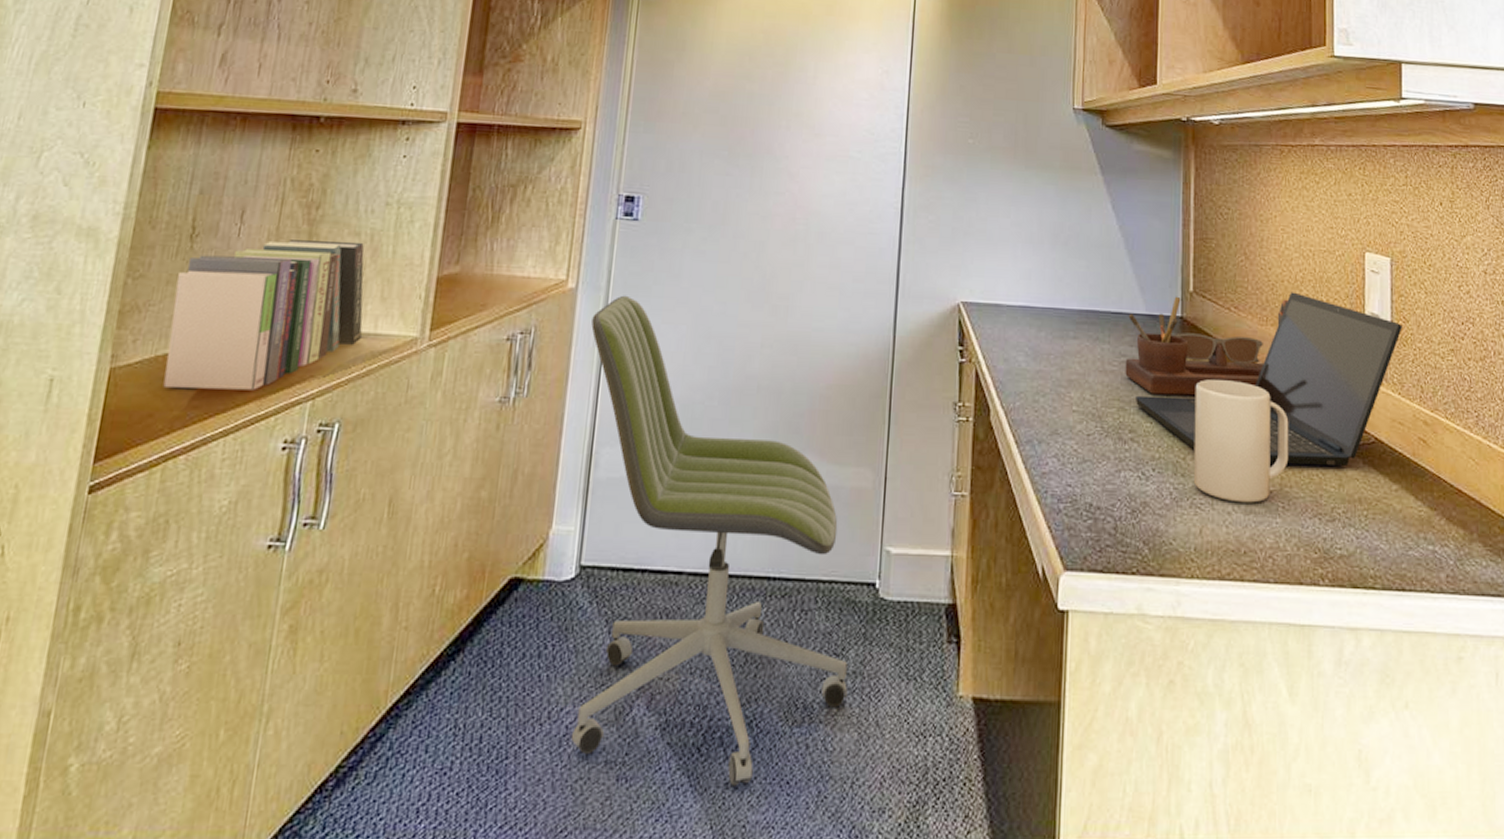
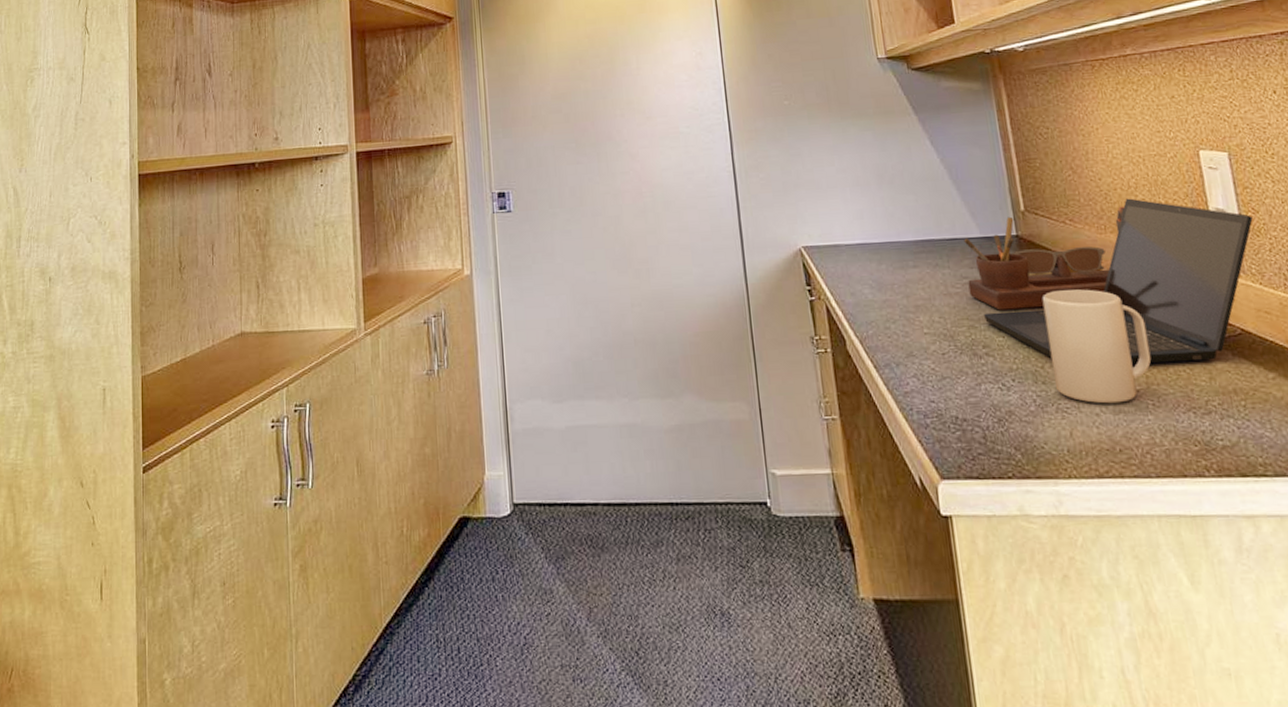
books: present [163,240,364,390] -> none [176,258,314,388]
office chair: present [570,295,847,786] -> none [488,275,758,683]

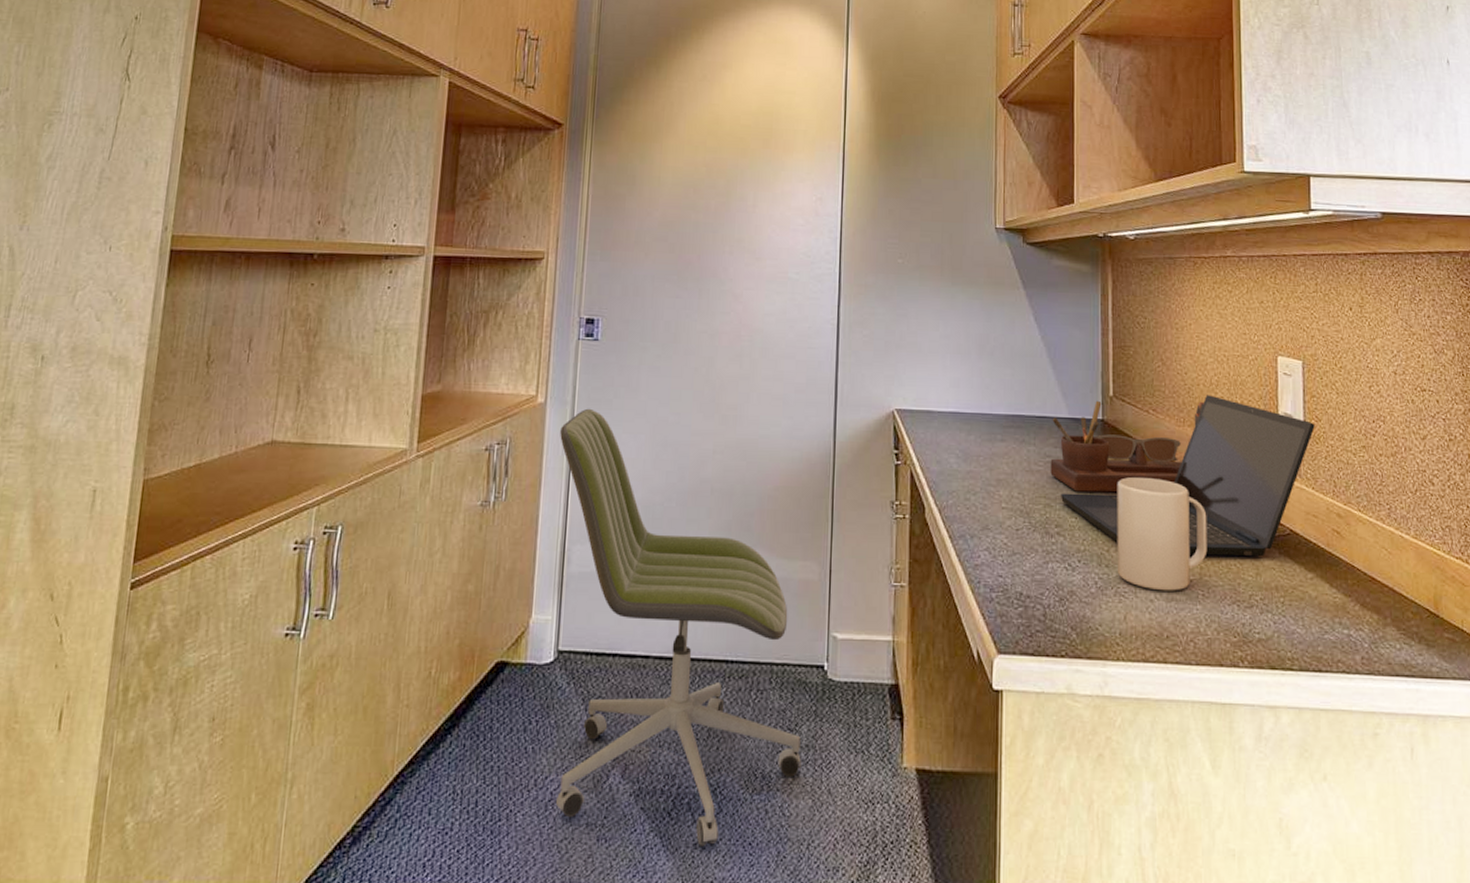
office chair: none [488,275,758,683] -> present [555,408,801,846]

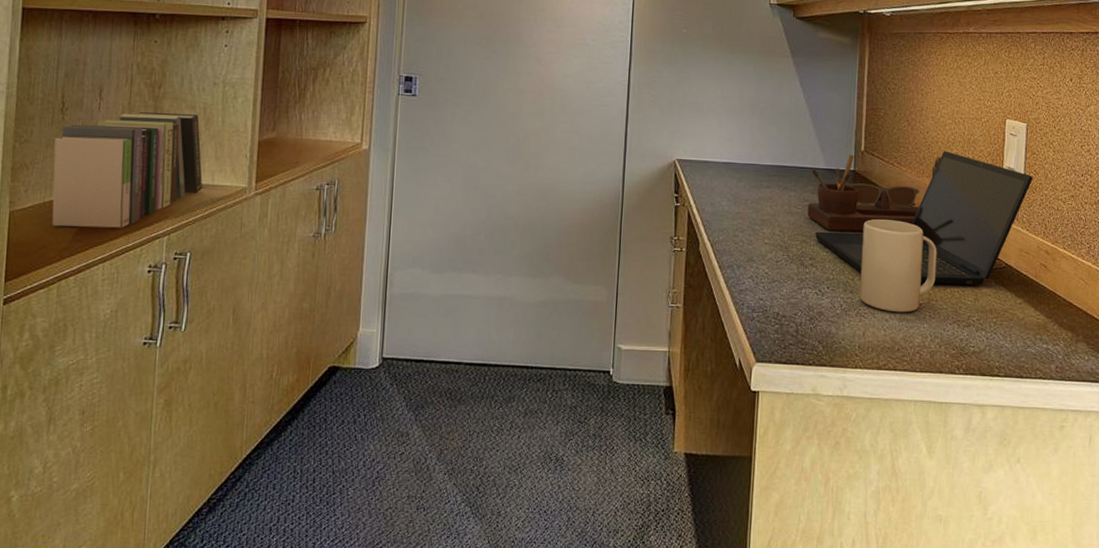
books: none [189,364,359,498] -> present [52,112,203,228]
office chair: present [555,408,801,846] -> none [381,154,589,514]

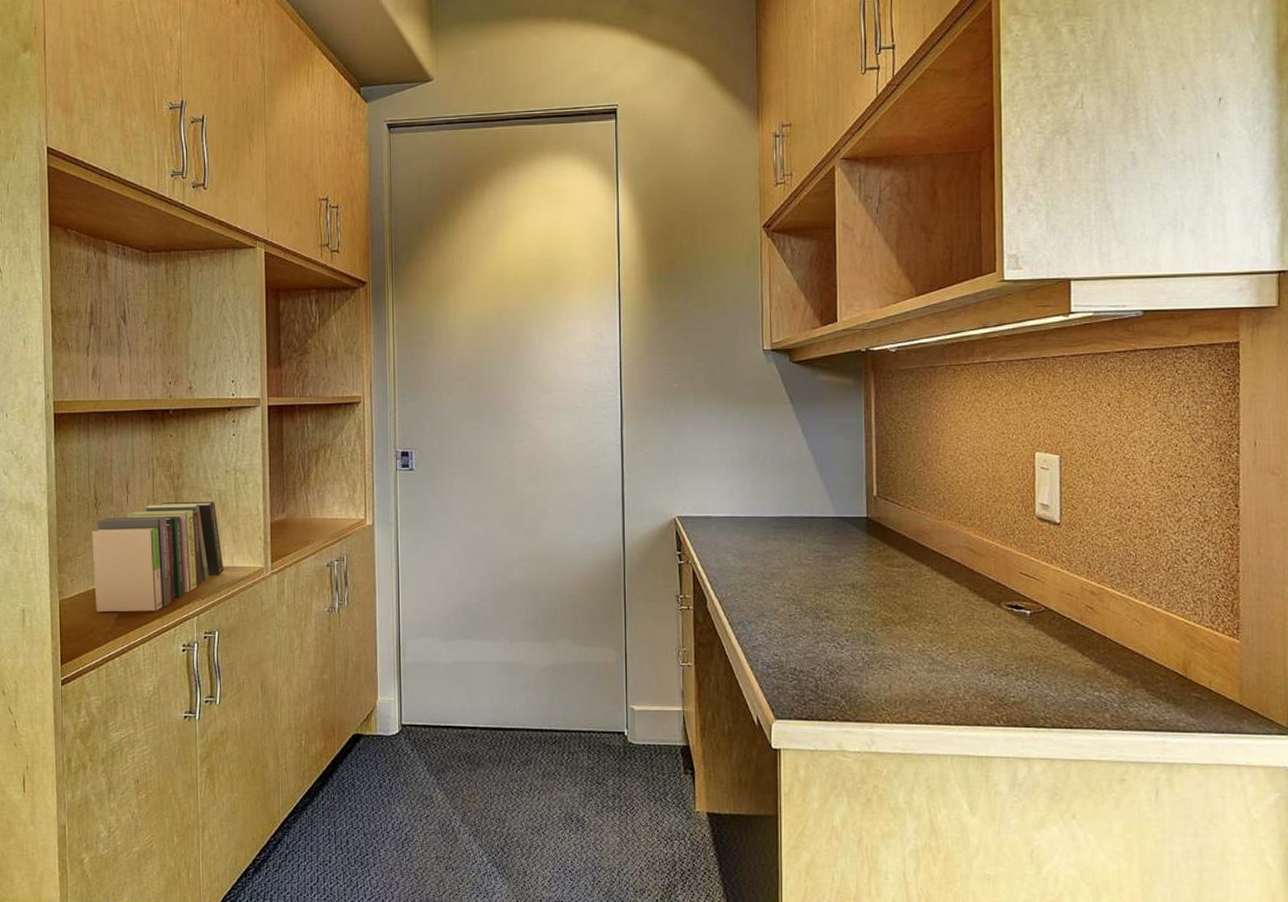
desk organizer: present [807,154,941,232] -> none [819,497,964,581]
laptop: present [815,151,1033,286] -> none [829,490,1071,632]
mug: present [859,219,937,313] -> none [881,567,966,663]

